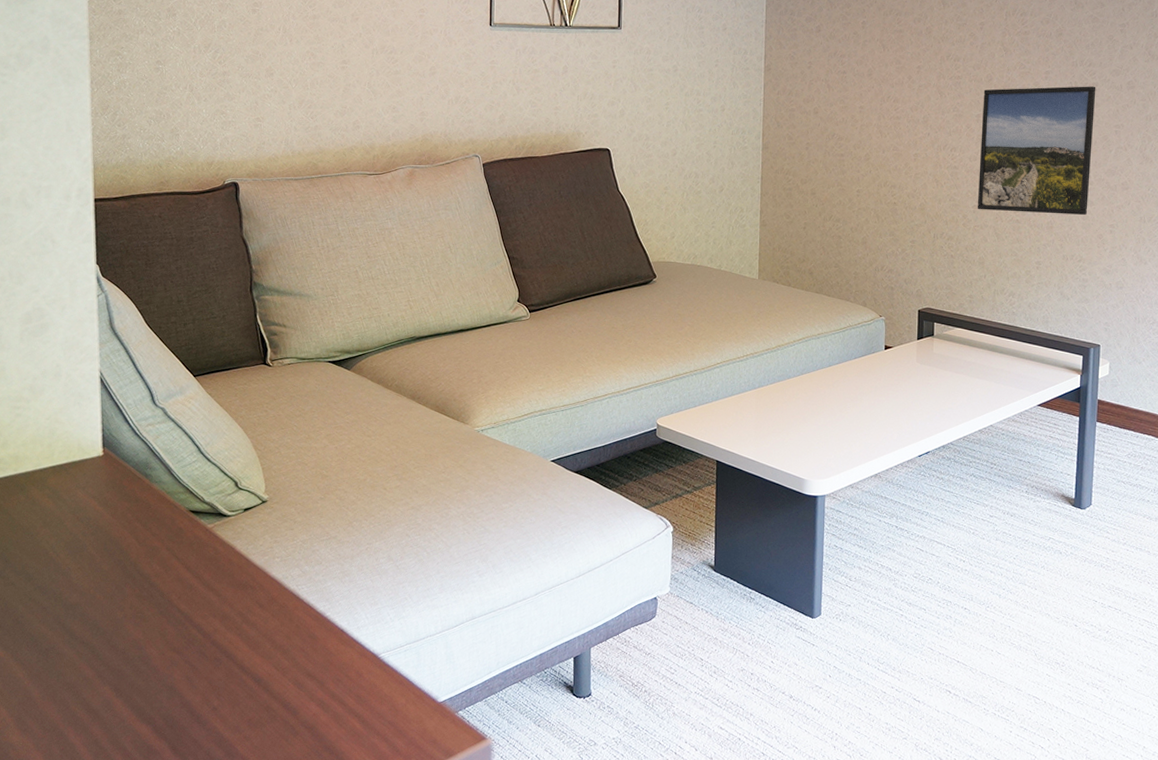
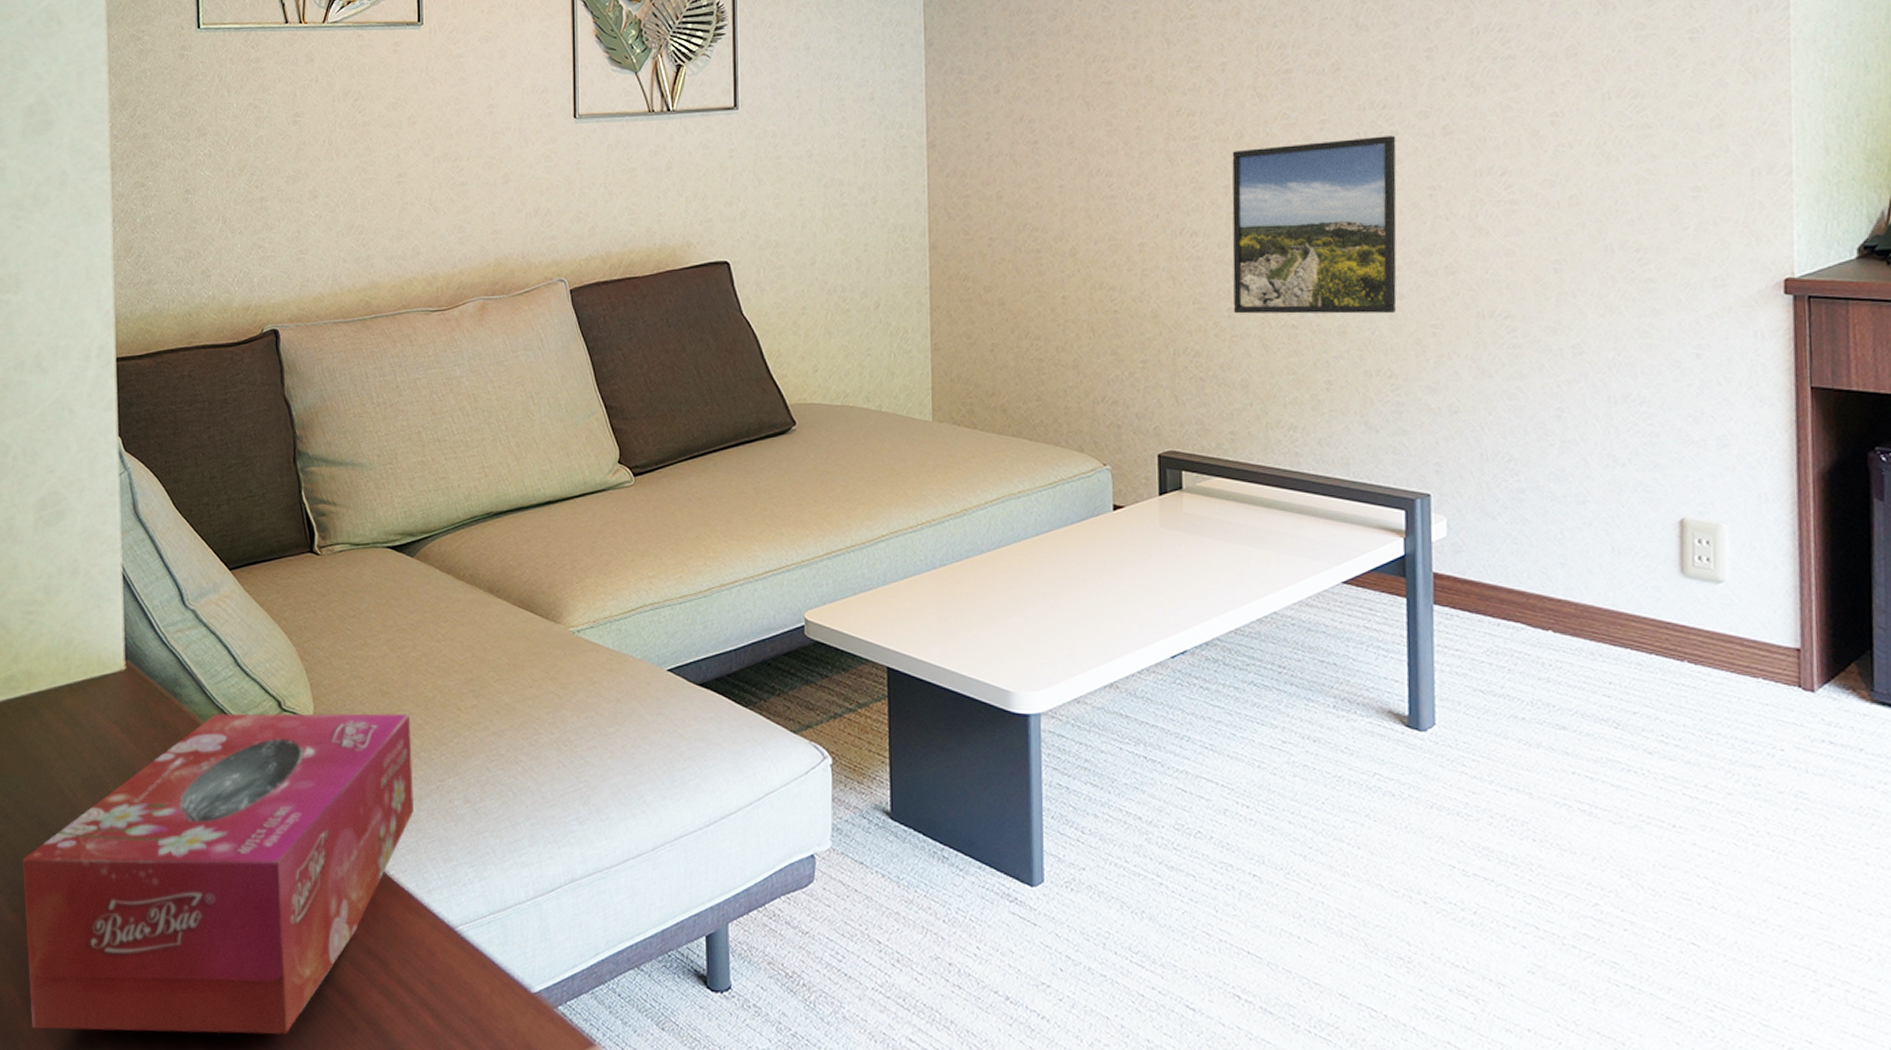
tissue box: none [12,490,348,741] -> present [22,713,415,1035]

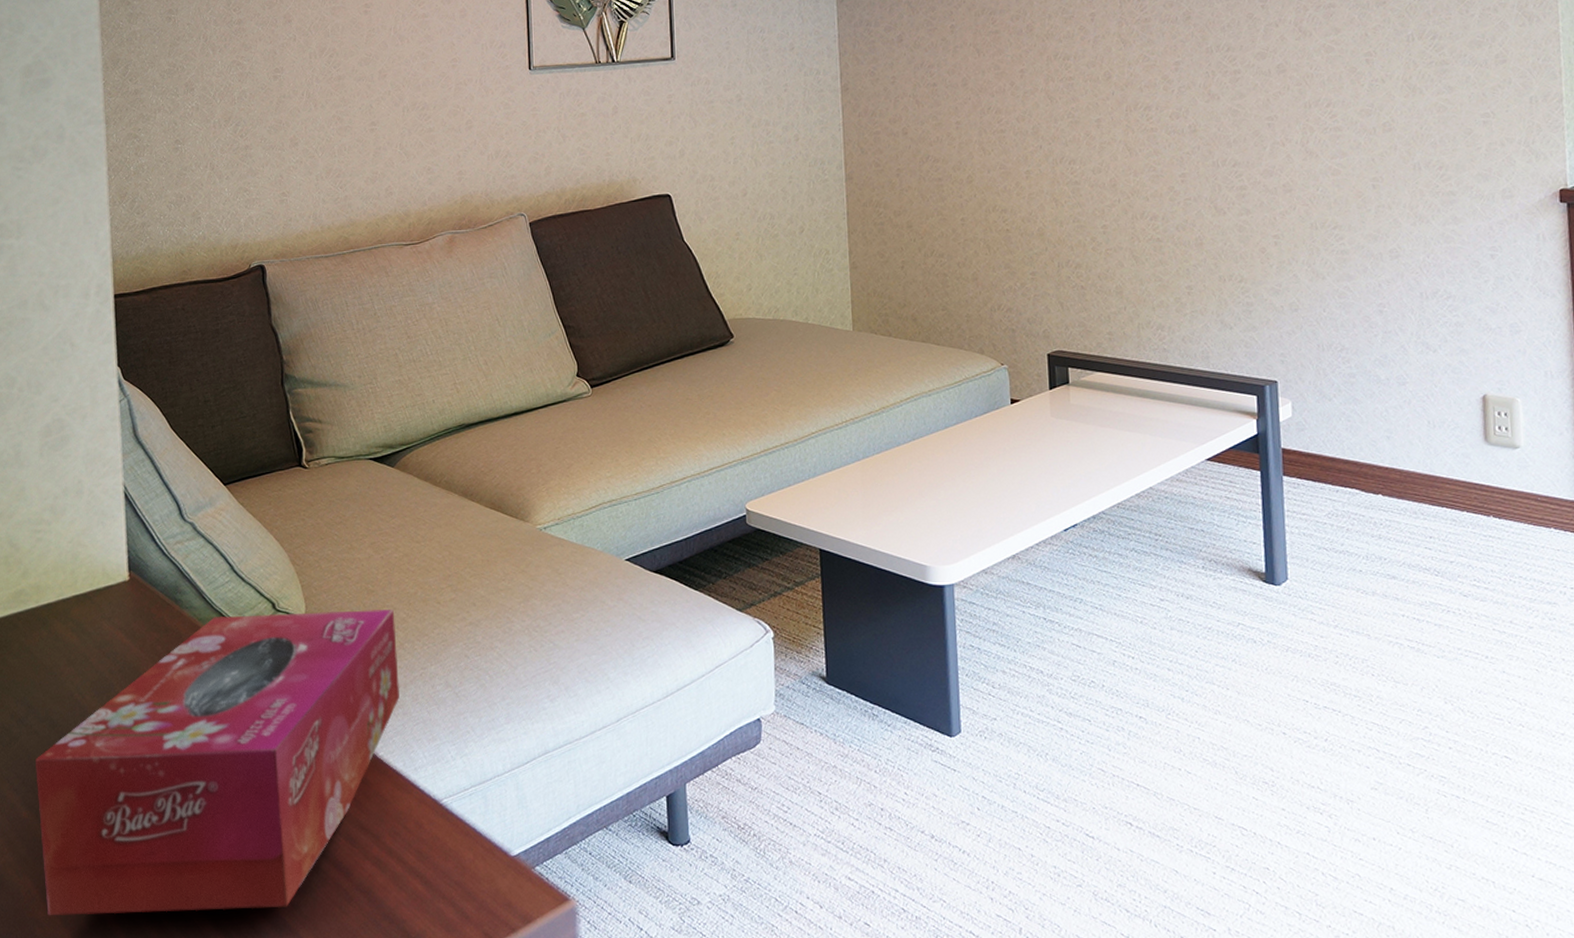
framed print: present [1232,135,1397,314] -> none [1102,74,1244,230]

